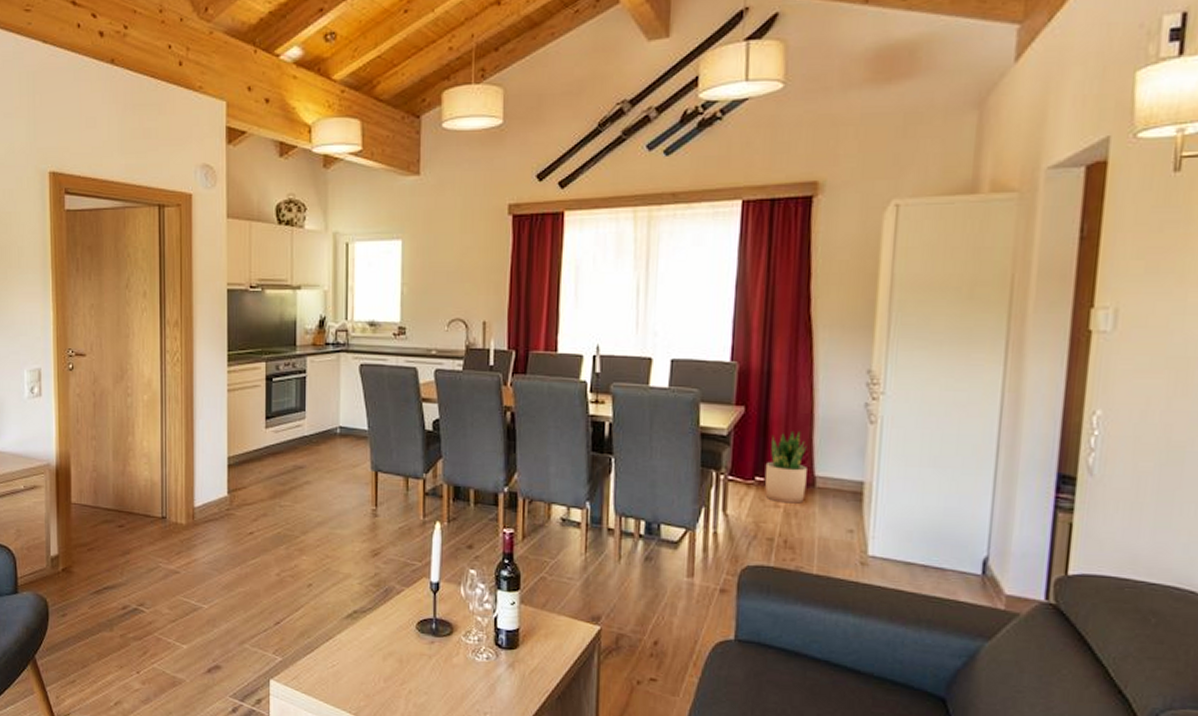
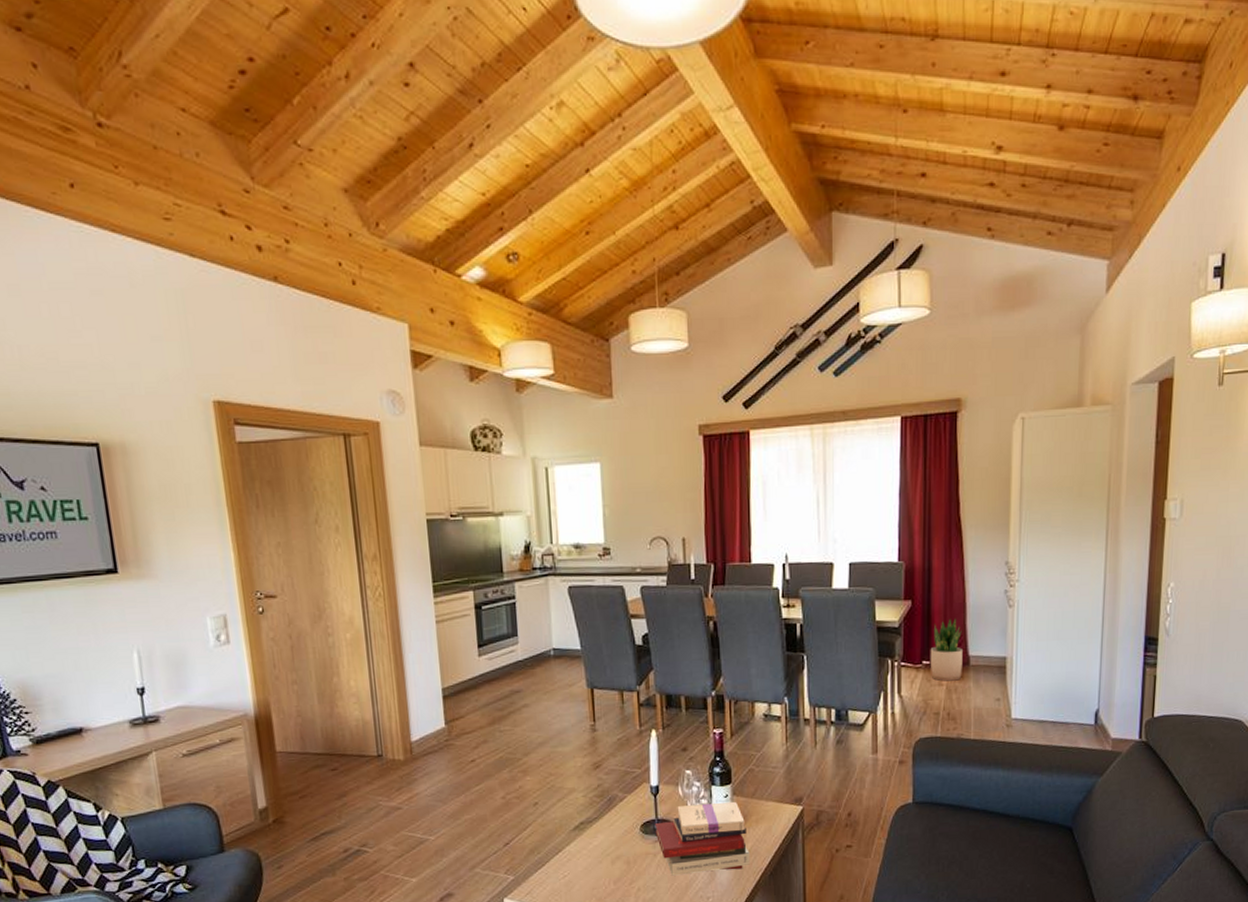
books: none [432,607,537,687] -> present [654,801,751,876]

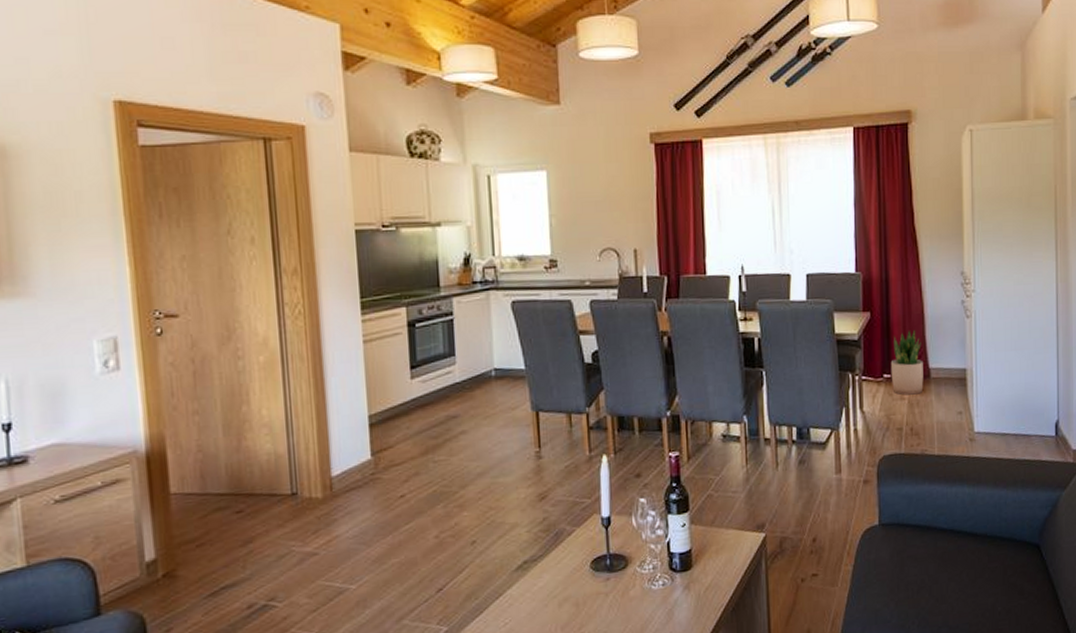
books: present [654,801,751,876] -> none [606,530,712,617]

